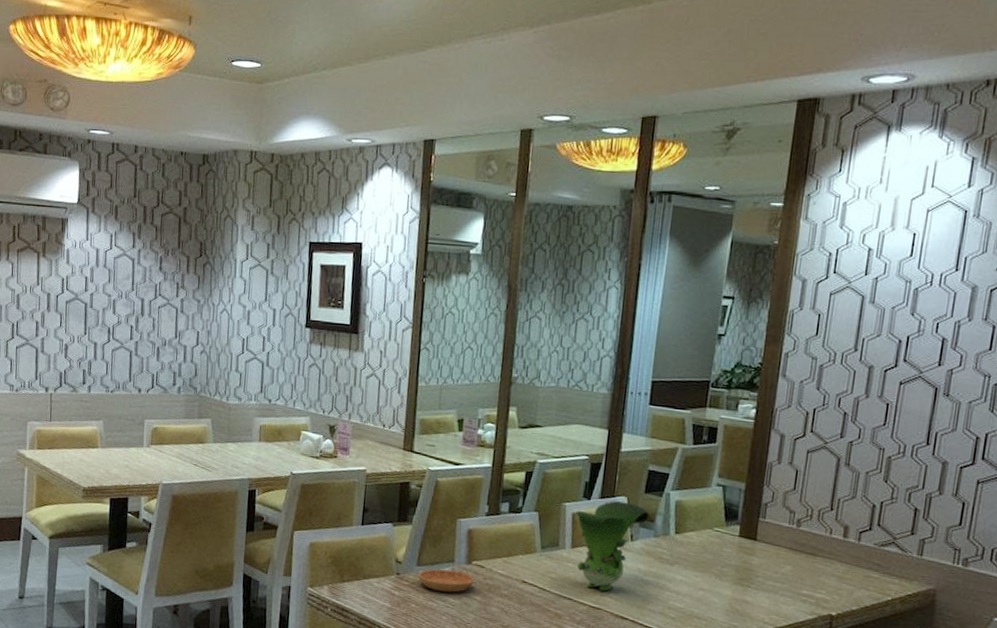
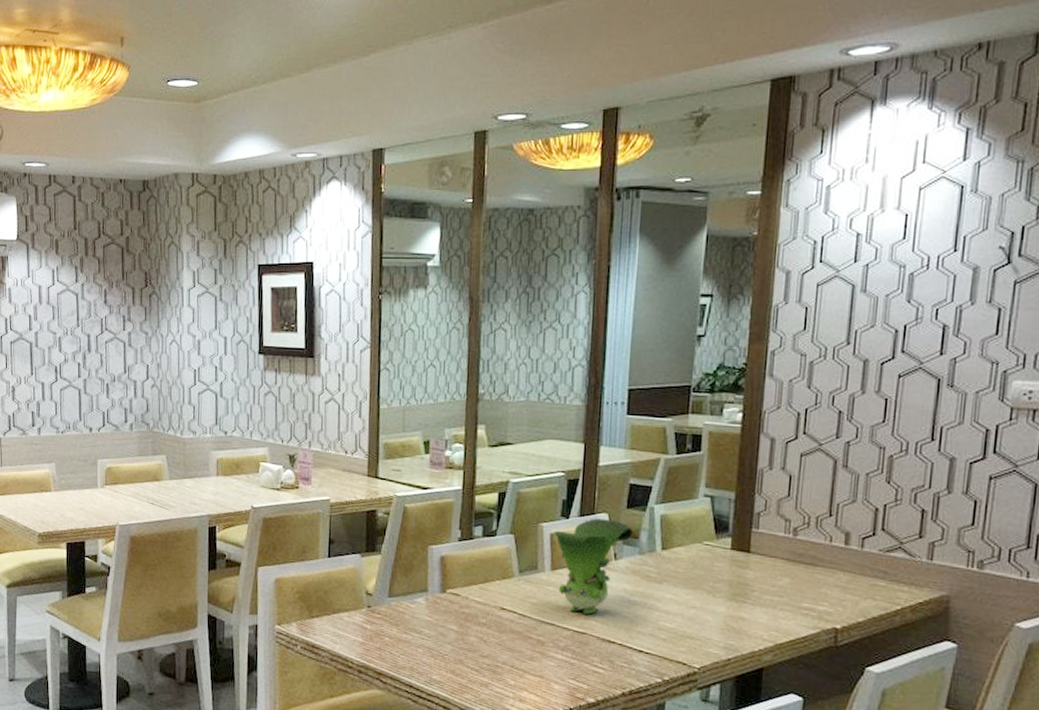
saucer: present [418,569,475,593] -> none [390,599,450,624]

